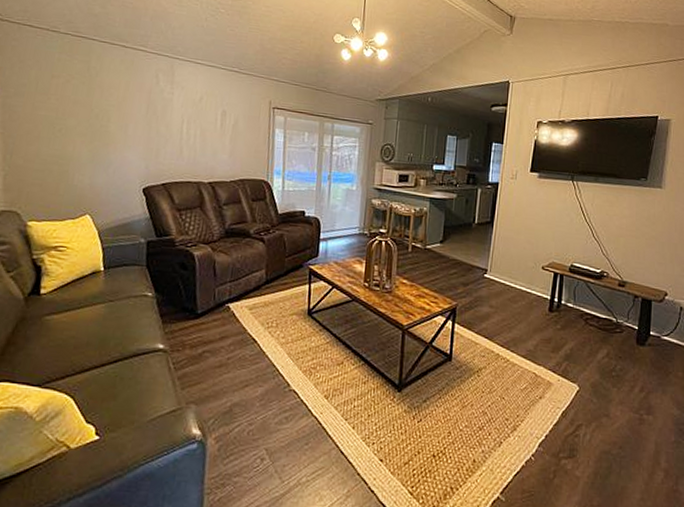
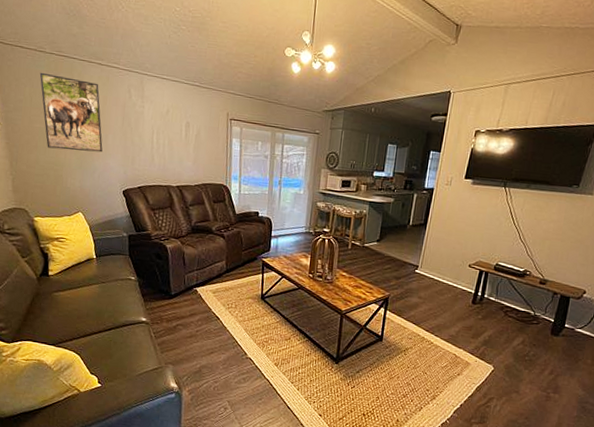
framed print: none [50,53,122,144] -> present [39,72,103,153]

